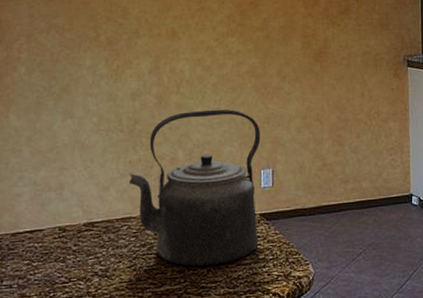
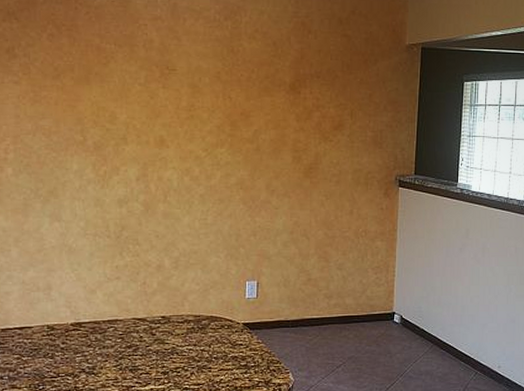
kettle: present [129,109,261,267] -> none [115,220,247,370]

